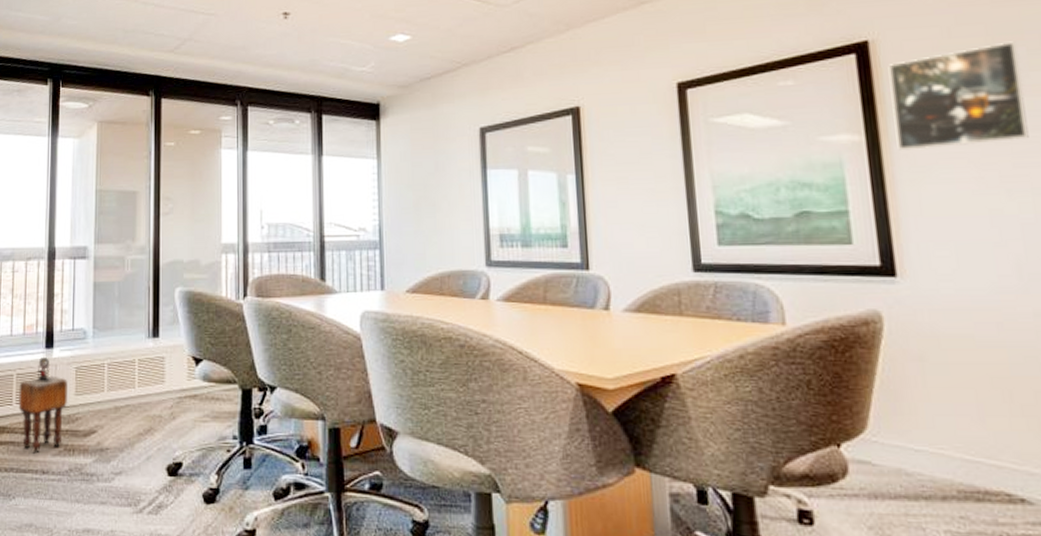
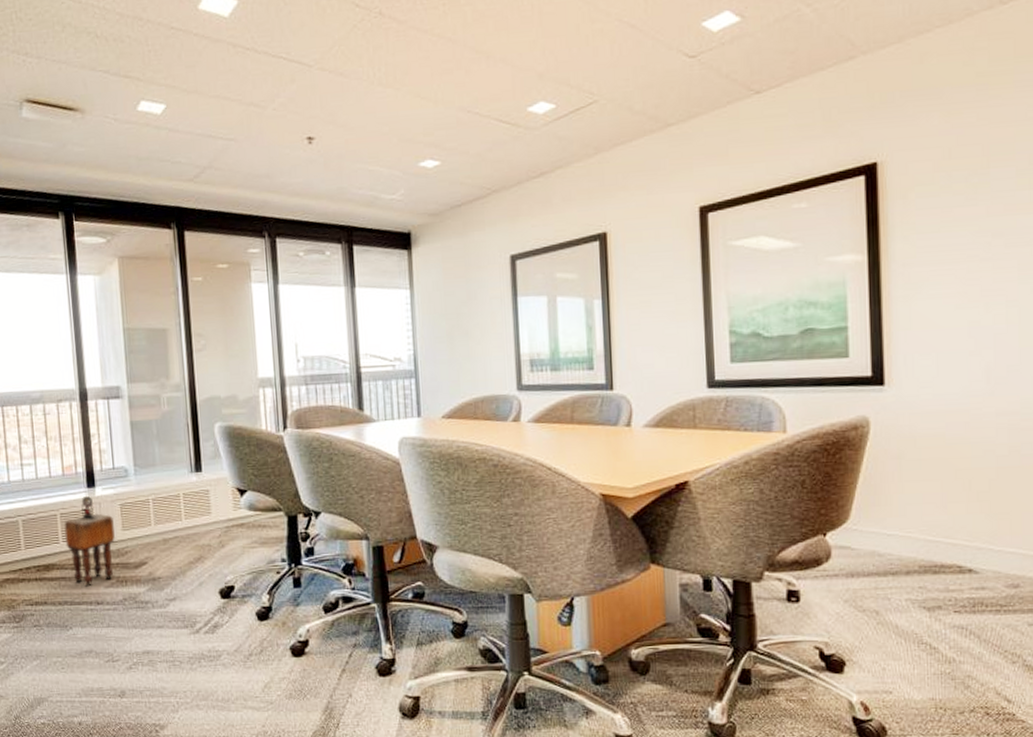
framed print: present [888,41,1029,151] -> none [893,162,1010,269]

